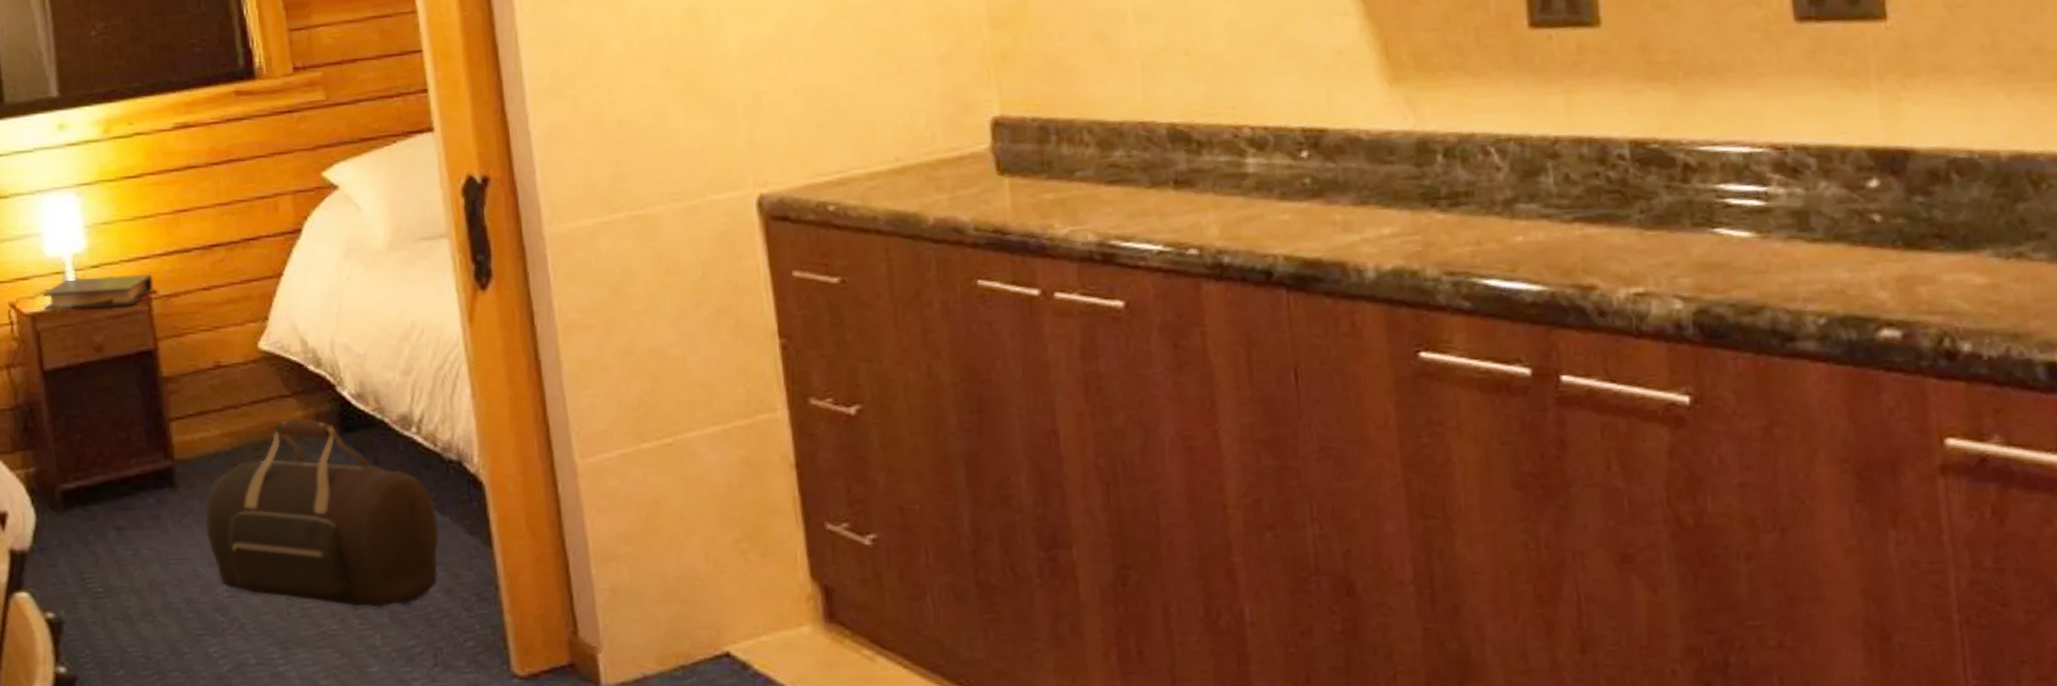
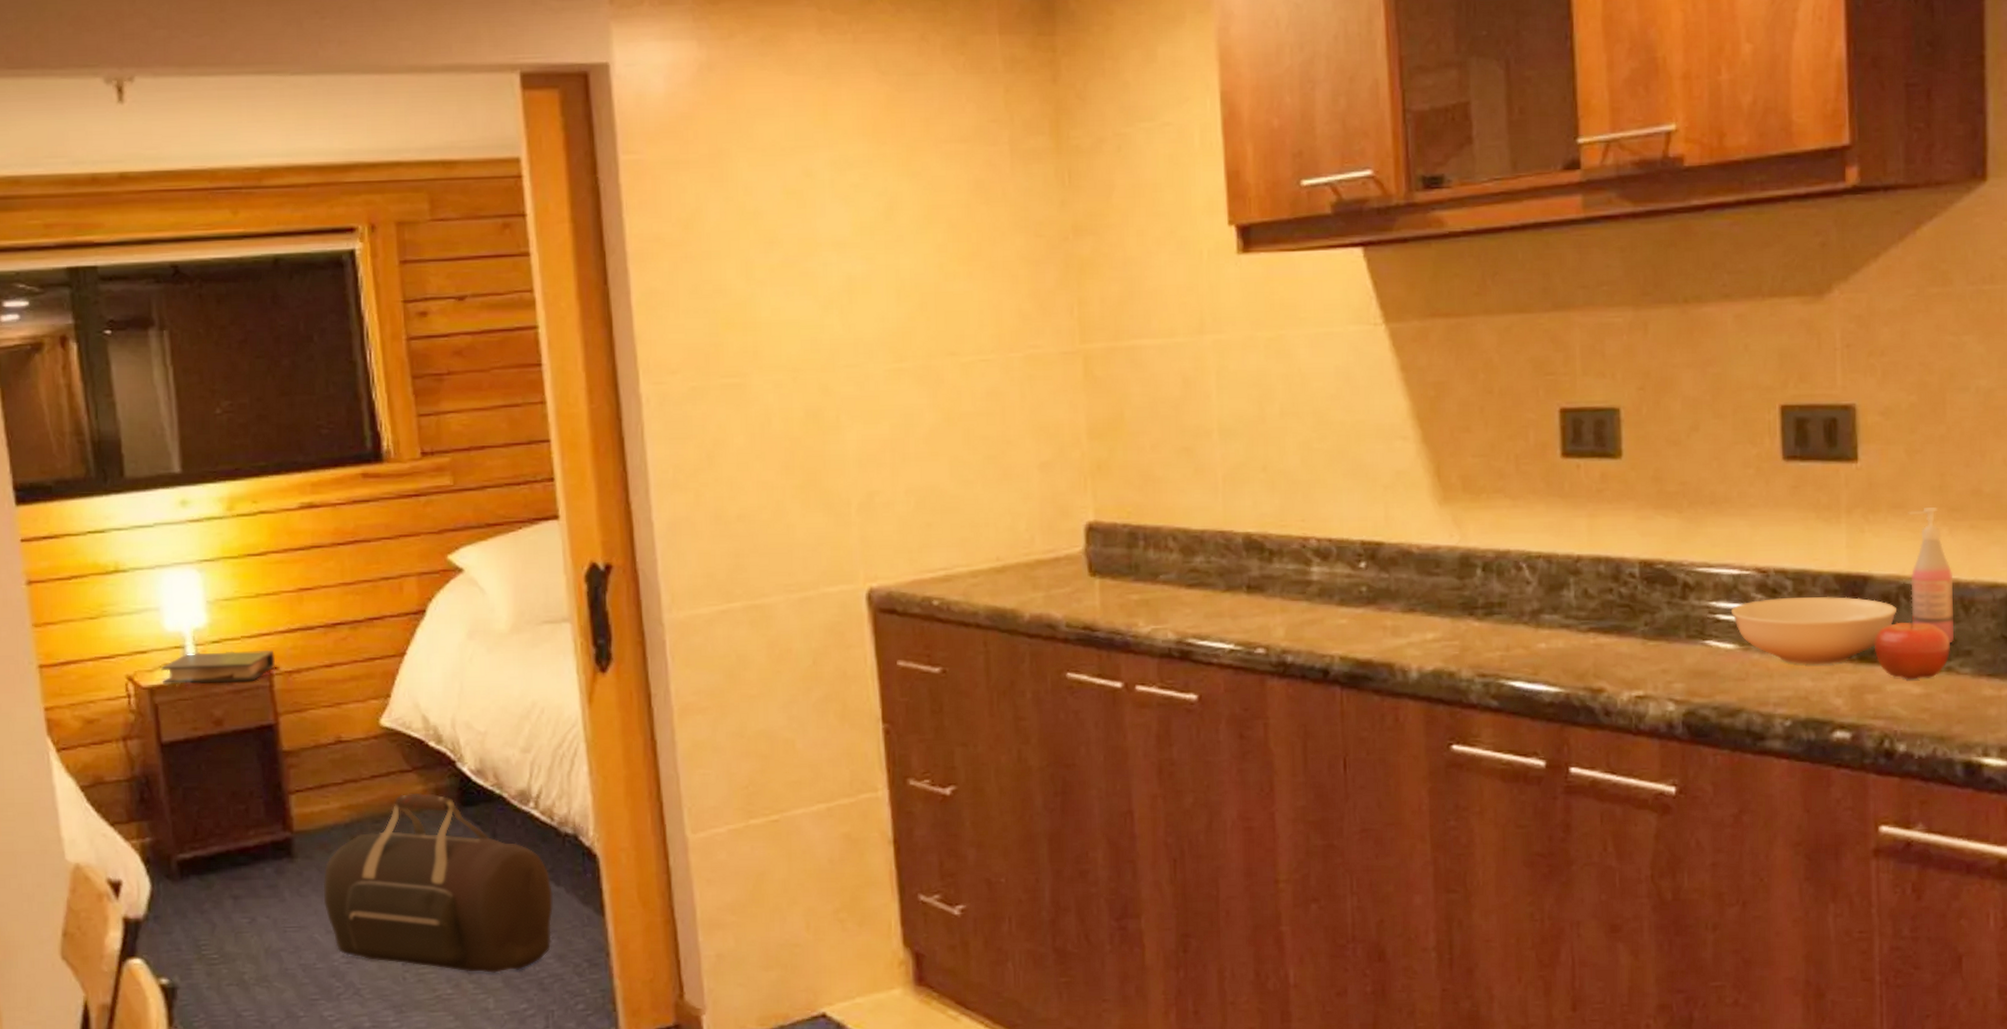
bowl: none [1743,174,1949,255] -> present [1730,596,1898,666]
fruit: none [1923,192,2019,268] -> present [1875,614,1950,680]
soap dispenser: none [1953,69,2022,225] -> present [1908,507,1954,644]

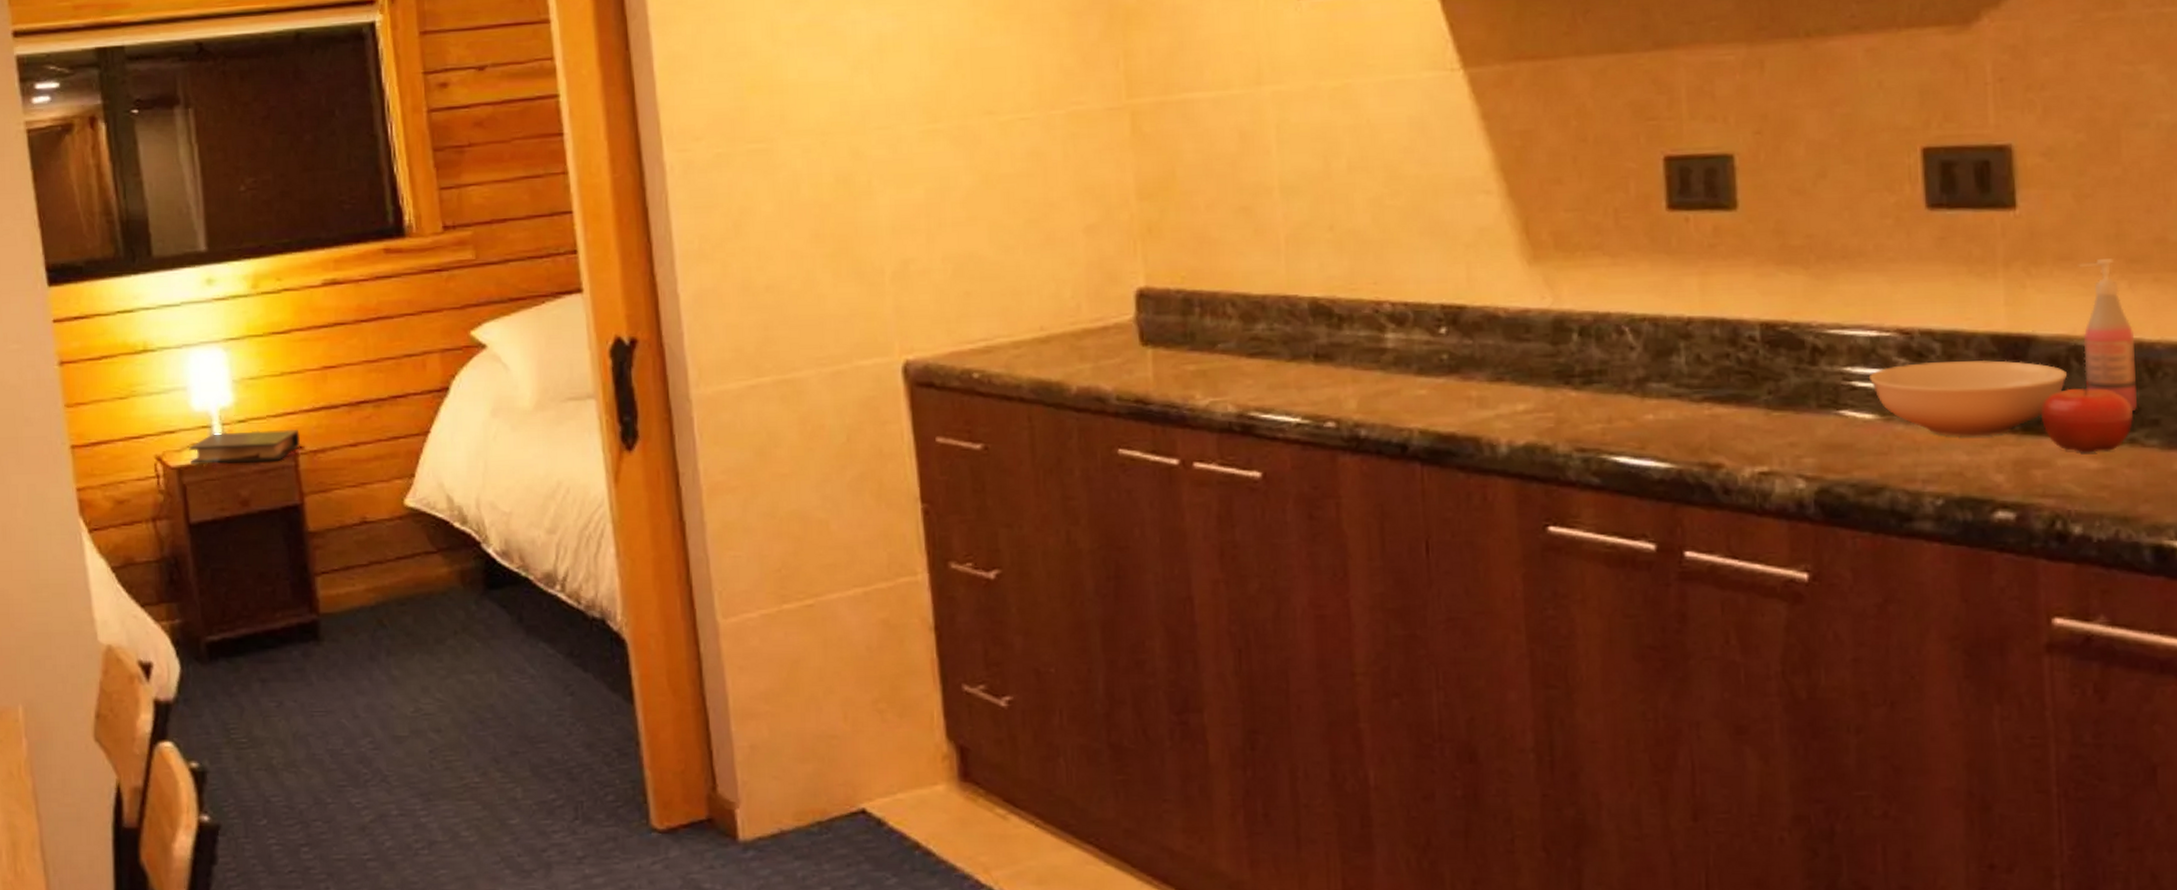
duffel bag: present [323,792,553,973] -> none [349,574,581,761]

